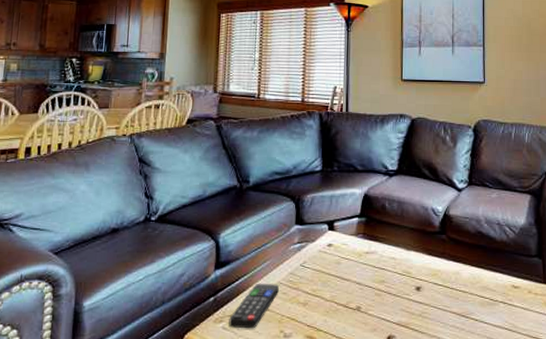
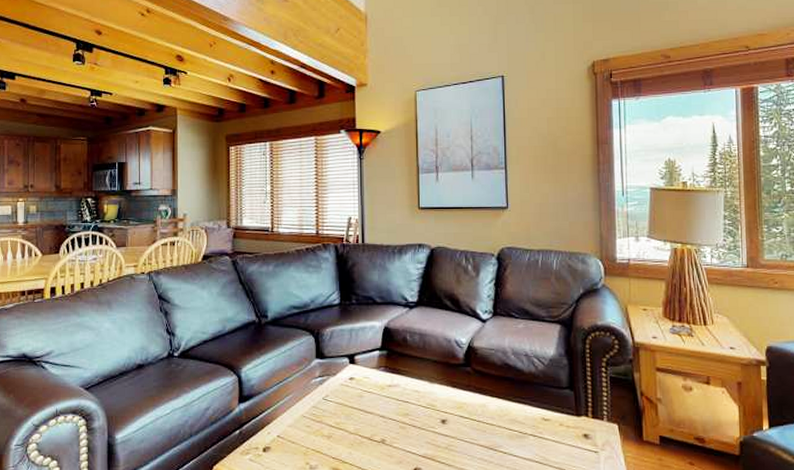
remote control: present [229,284,279,329] -> none [255,417,302,461]

